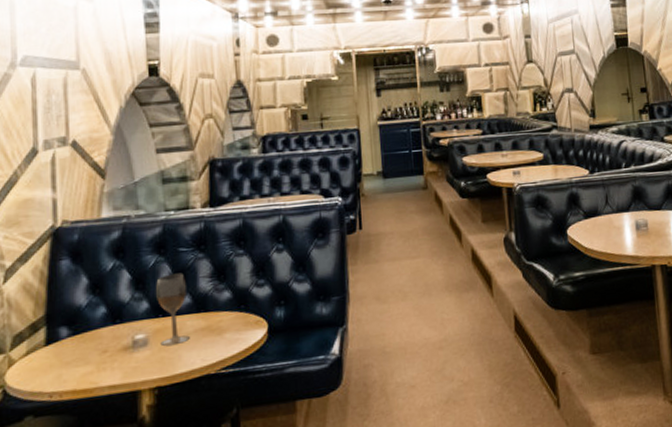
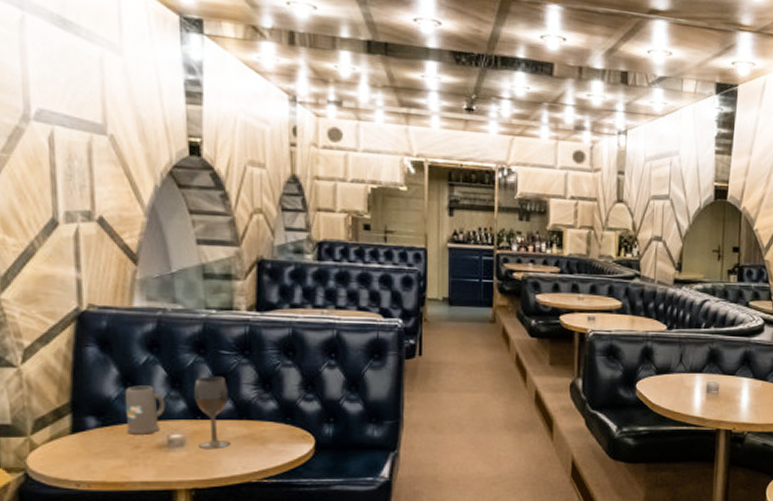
beer mug: none [93,290,130,340] -> present [124,385,166,435]

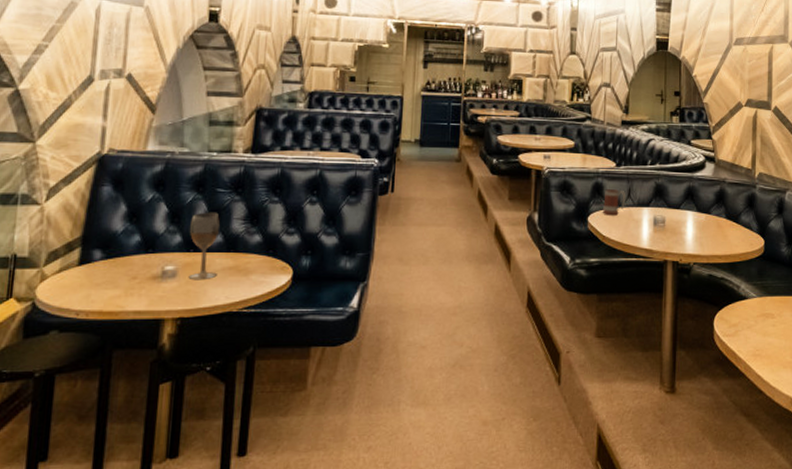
beer mug: present [124,385,166,435] -> none [127,221,164,266]
beer mug: none [652,354,677,384] -> present [603,189,625,217]

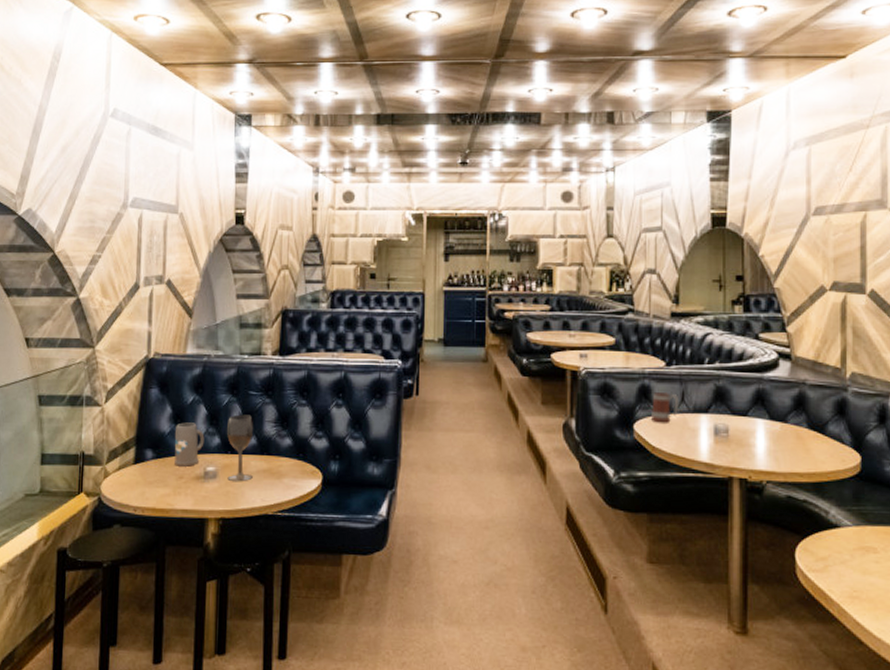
beer mug: none [127,221,164,266] -> present [174,422,205,467]

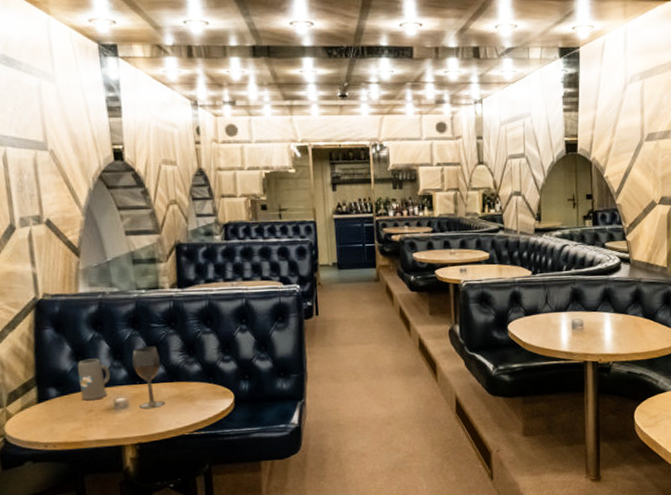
beer mug: present [652,392,678,425] -> none [522,297,543,324]

